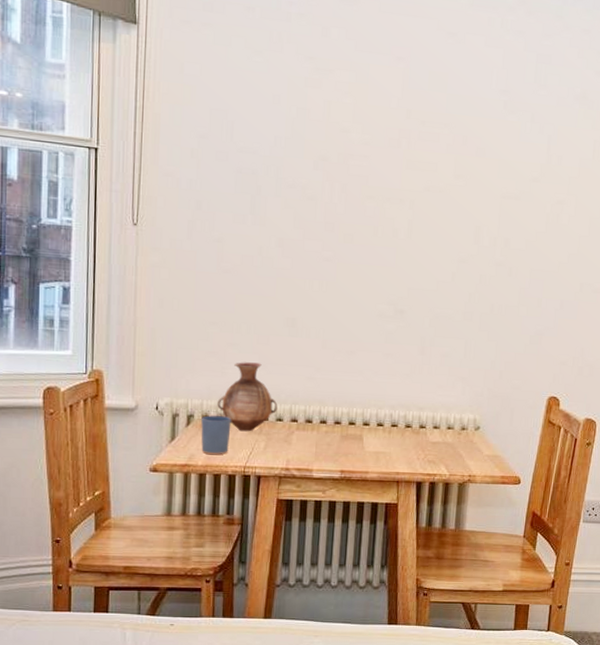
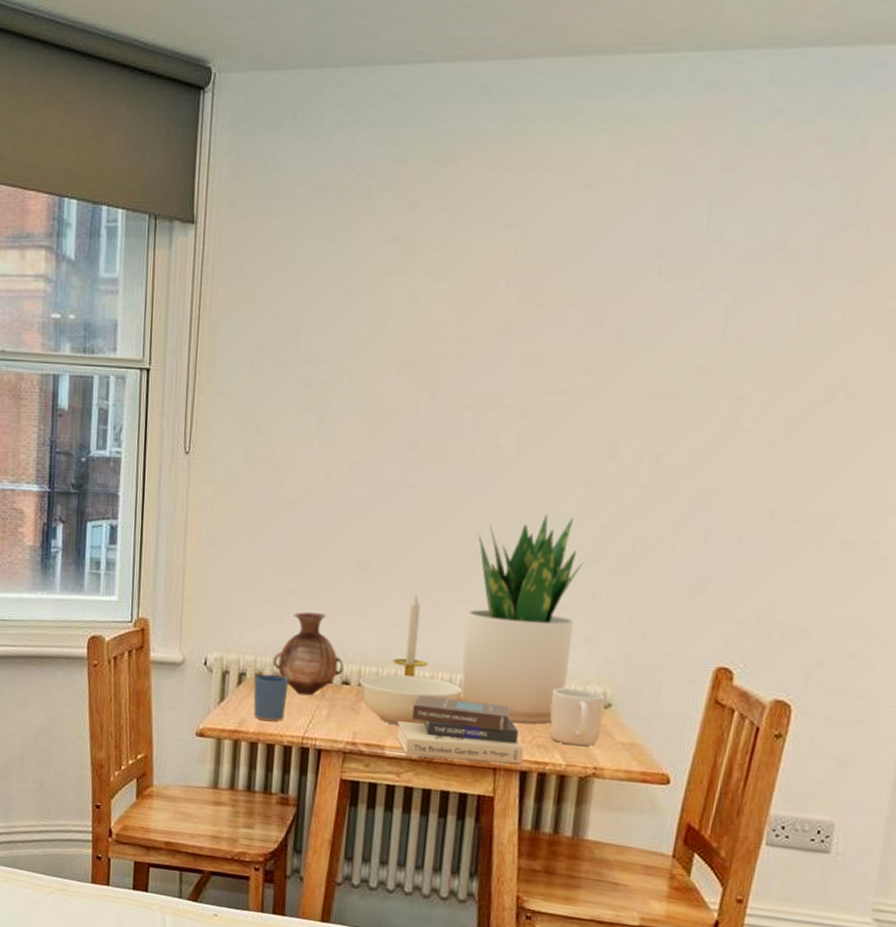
bowl: none [290,411,372,452] -> present [359,674,463,726]
candle: none [317,346,345,413] -> present [393,594,428,677]
books: none [321,427,419,477] -> present [396,695,524,764]
planter: none [371,283,459,445] -> present [461,514,584,724]
mug: none [436,416,476,460] -> present [549,687,605,747]

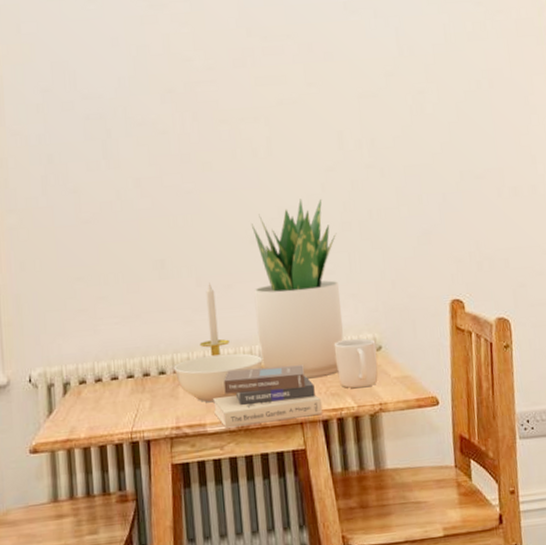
mug: present [253,674,289,722] -> none [78,378,112,424]
vase: present [273,612,344,696] -> none [93,313,159,393]

